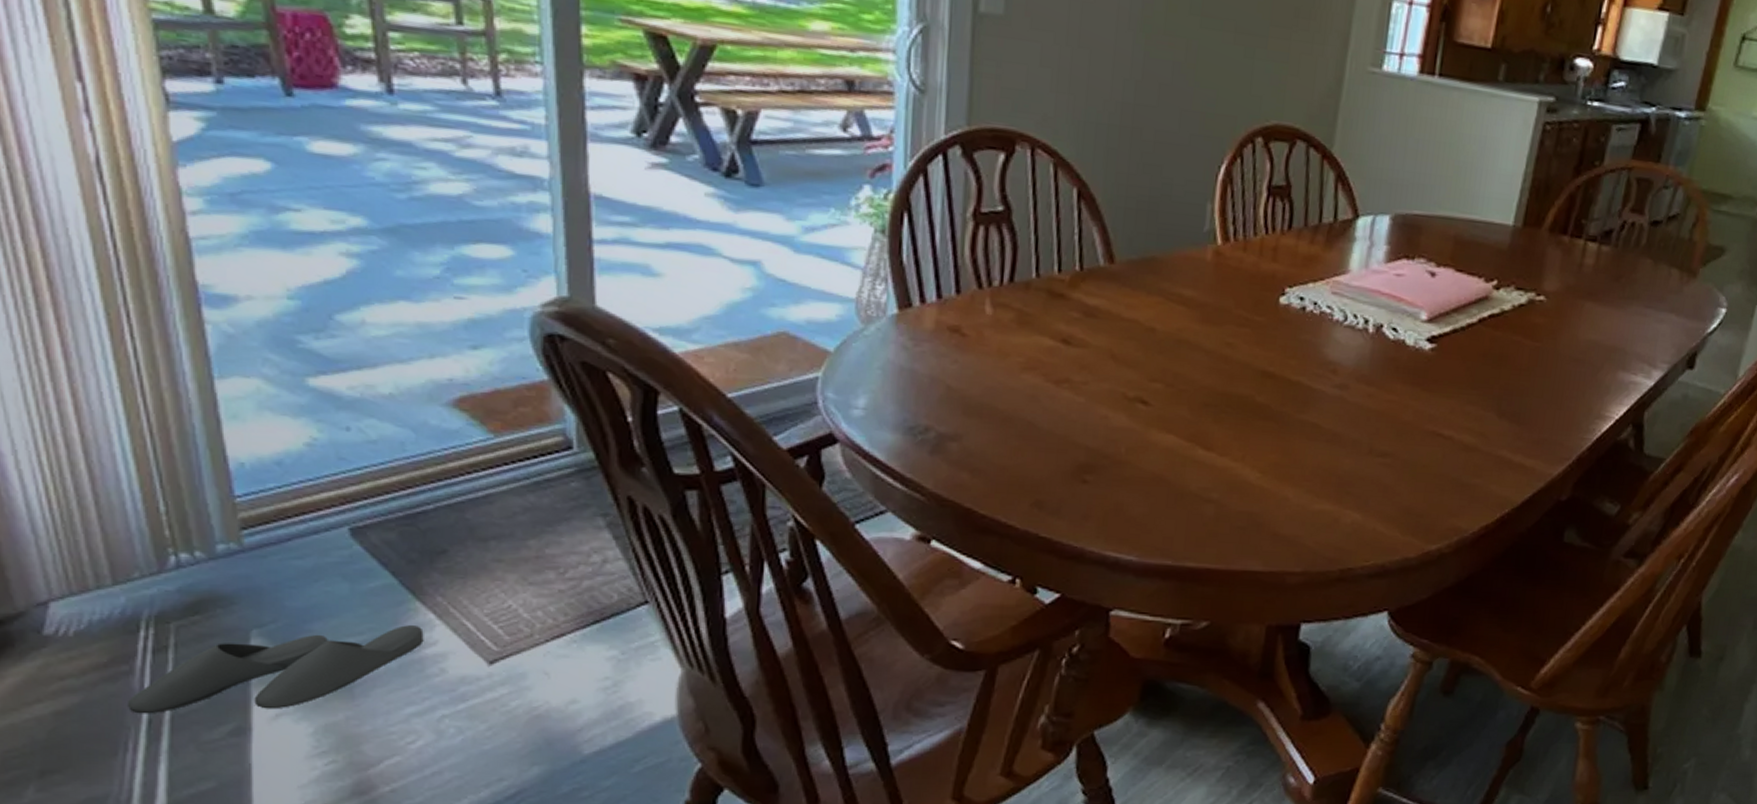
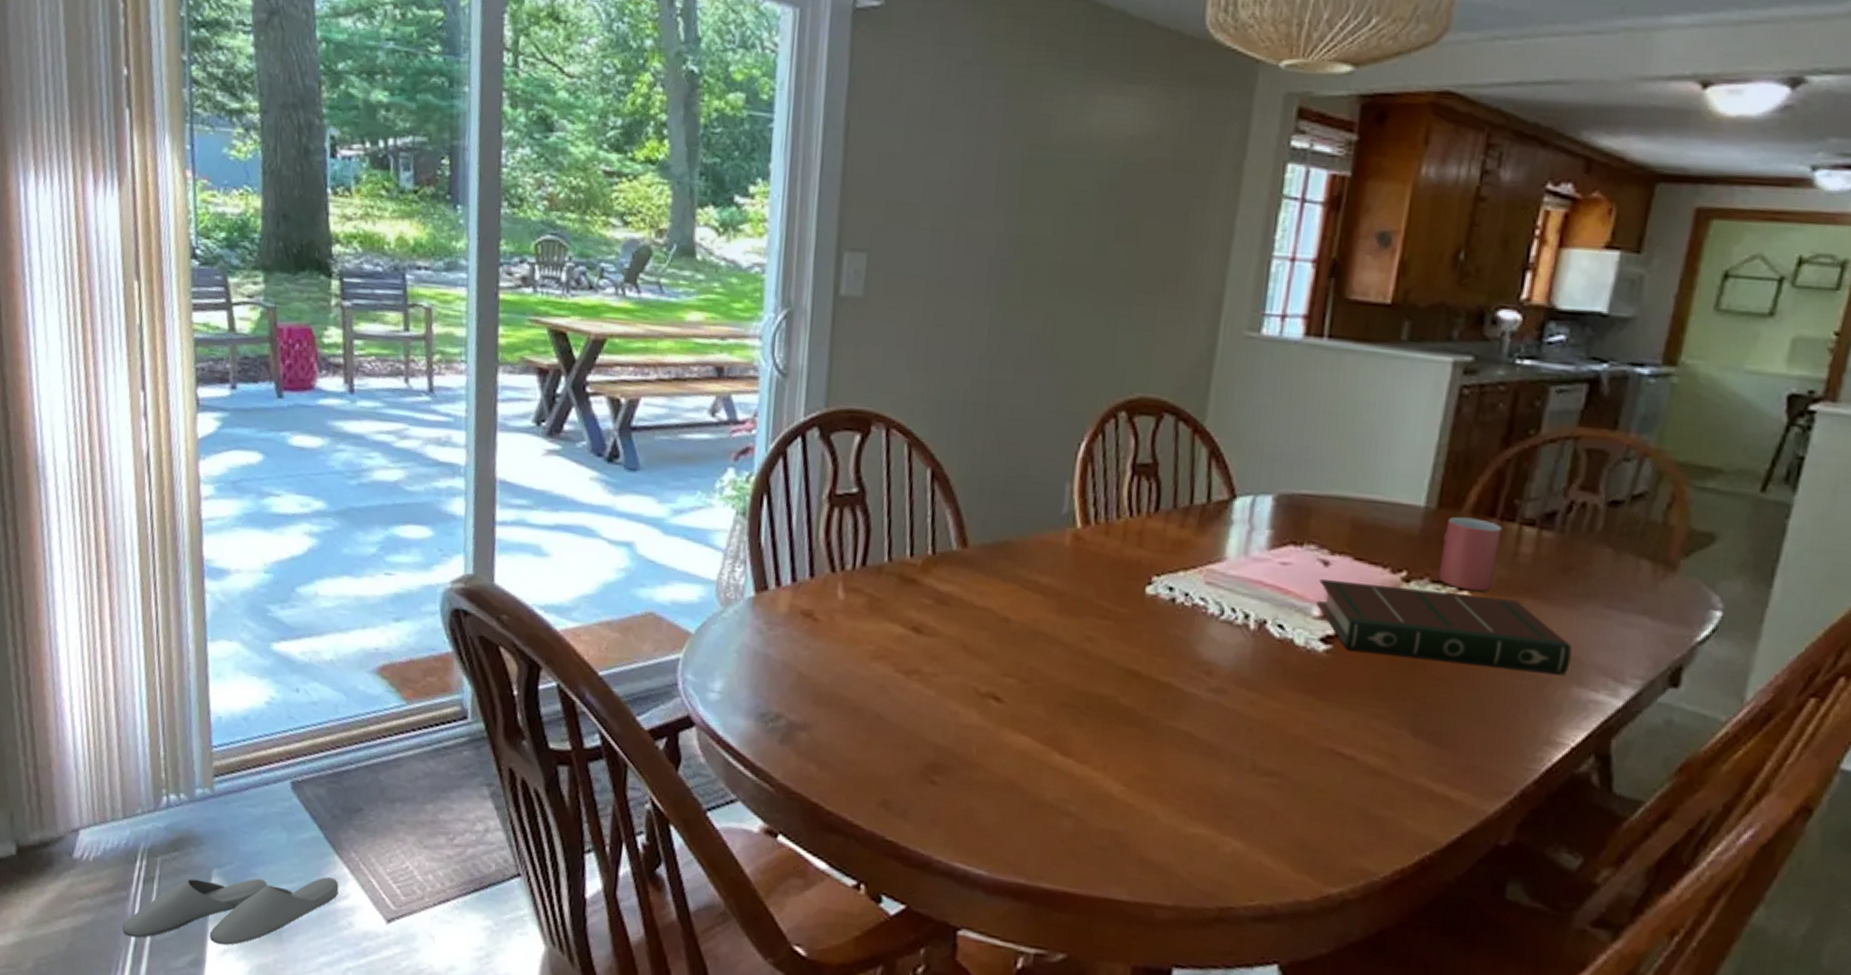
book: none [1423,288,1620,362] -> present [1315,579,1572,675]
mug: none [1521,234,1572,296] -> present [1438,516,1503,591]

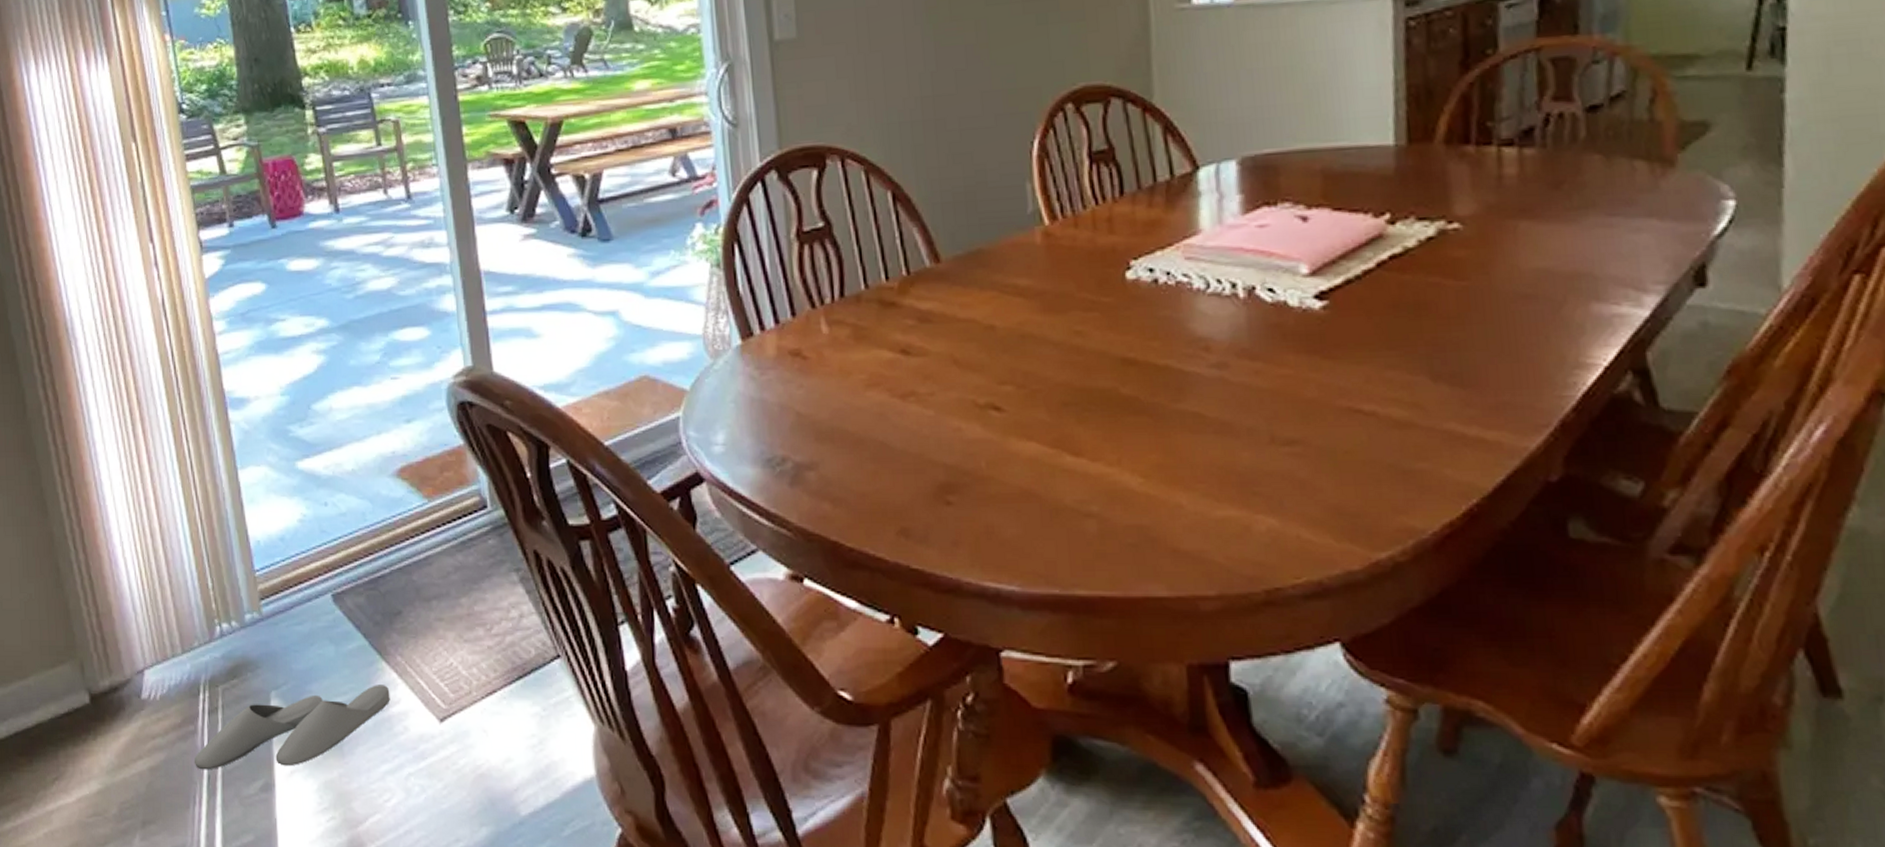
book: present [1315,579,1572,675] -> none [1301,224,1584,303]
mug: present [1438,516,1503,591] -> none [1419,147,1483,222]

